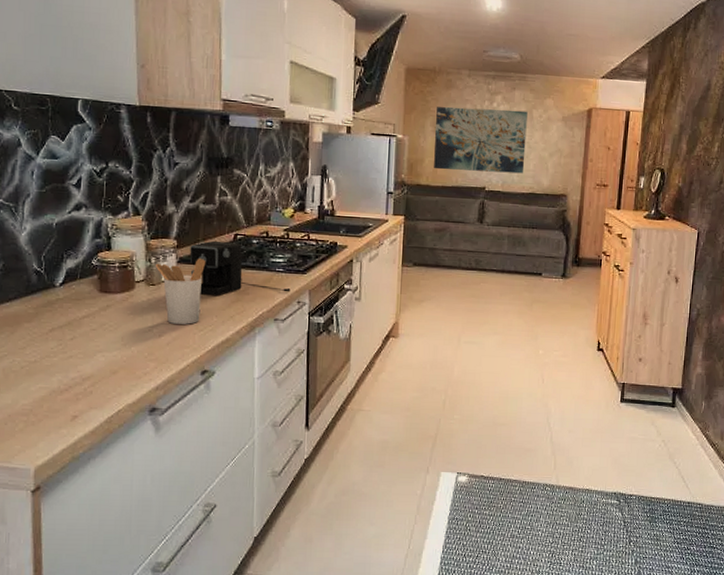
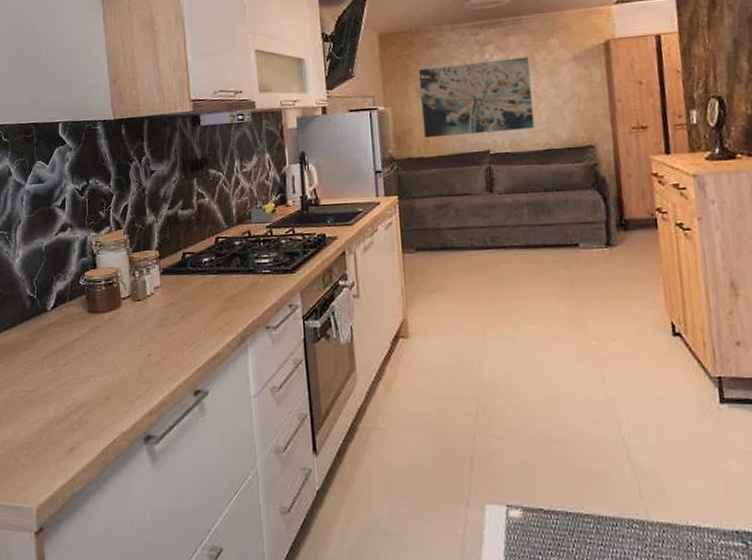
utensil holder: present [155,259,206,324] -> none [139,268,190,341]
coffee maker: present [190,240,291,295] -> none [172,246,280,306]

